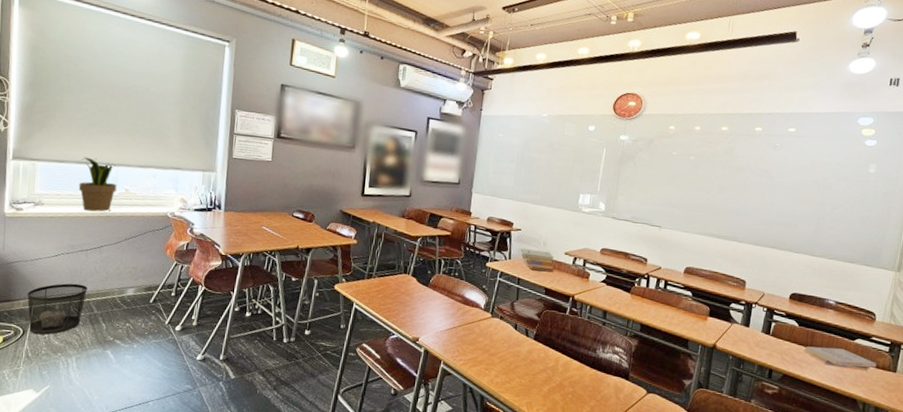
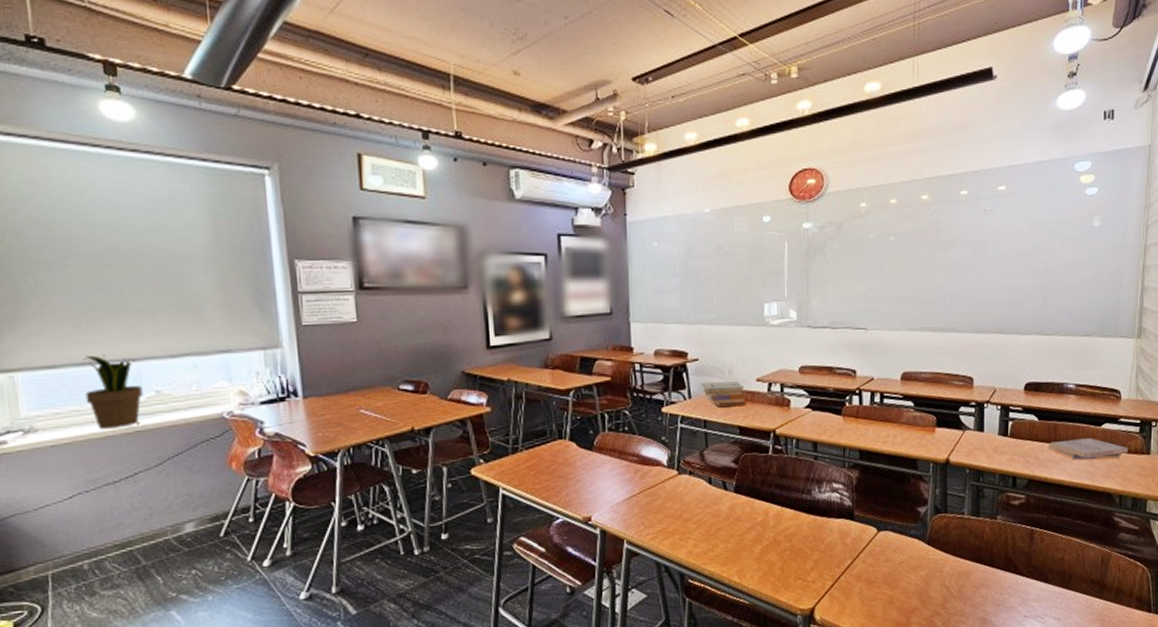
waste bin: present [27,283,87,335] -> none [37,529,126,610]

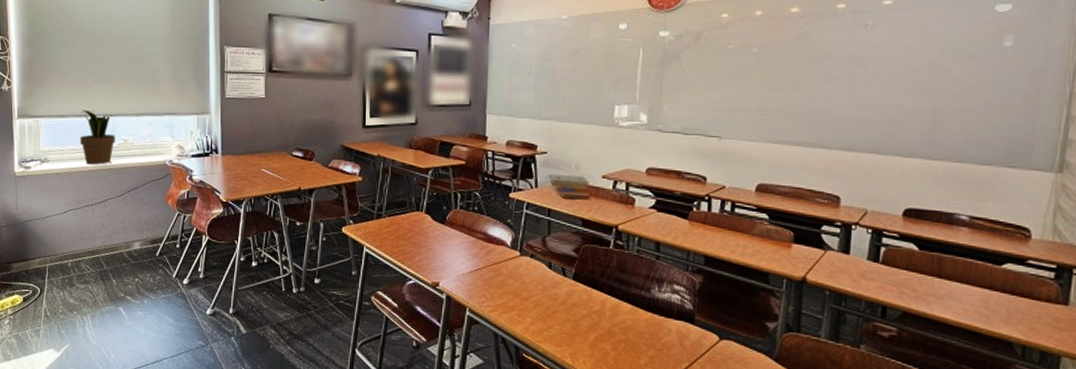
books: present [1046,438,1129,461] -> none [927,275,1038,306]

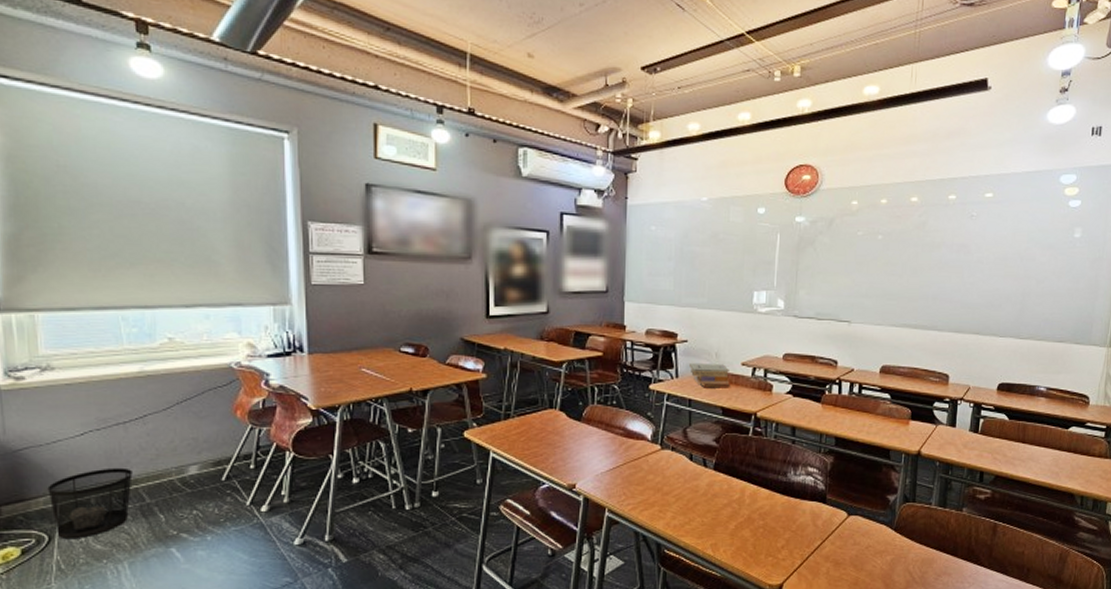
waste bin: none [41,239,96,294] -> present [47,467,133,540]
potted plant: present [80,109,116,165] -> none [101,300,156,371]

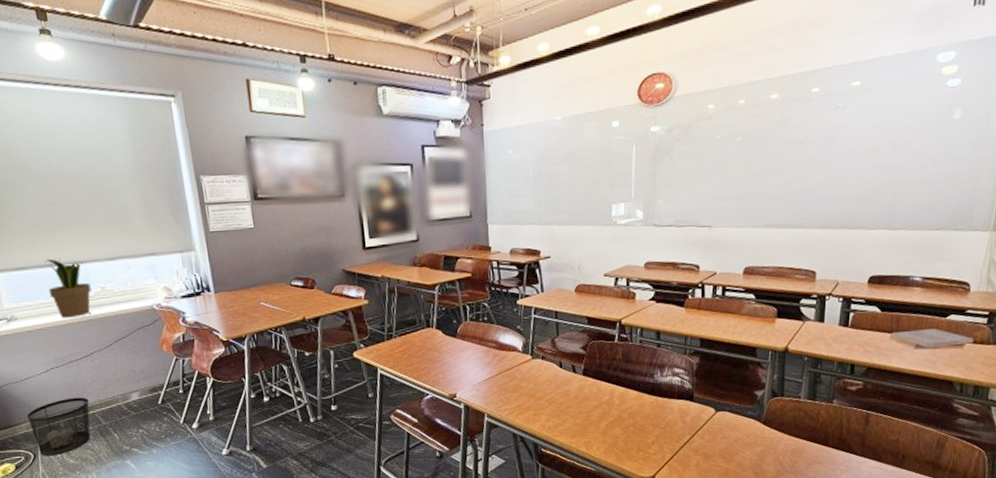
potted plant: none [101,300,156,371] -> present [44,258,92,318]
books: present [690,364,730,388] -> none [554,276,594,300]
books: none [1014,440,1093,462] -> present [887,328,974,350]

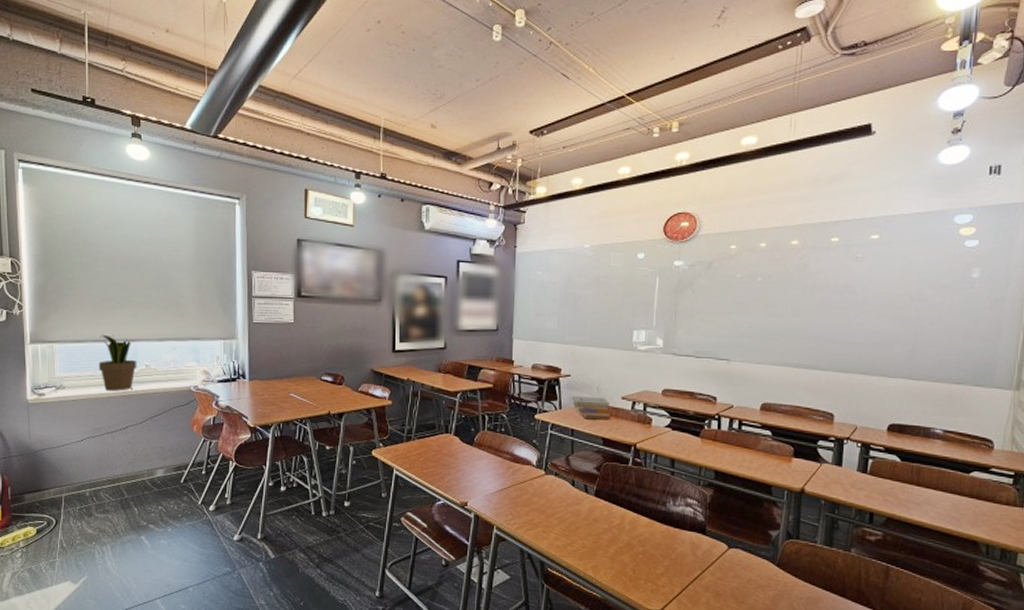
waste bin: present [26,397,91,456] -> none [57,468,116,524]
books: none [554,276,594,300] -> present [572,397,611,420]
books: present [887,328,974,350] -> none [908,483,1000,509]

